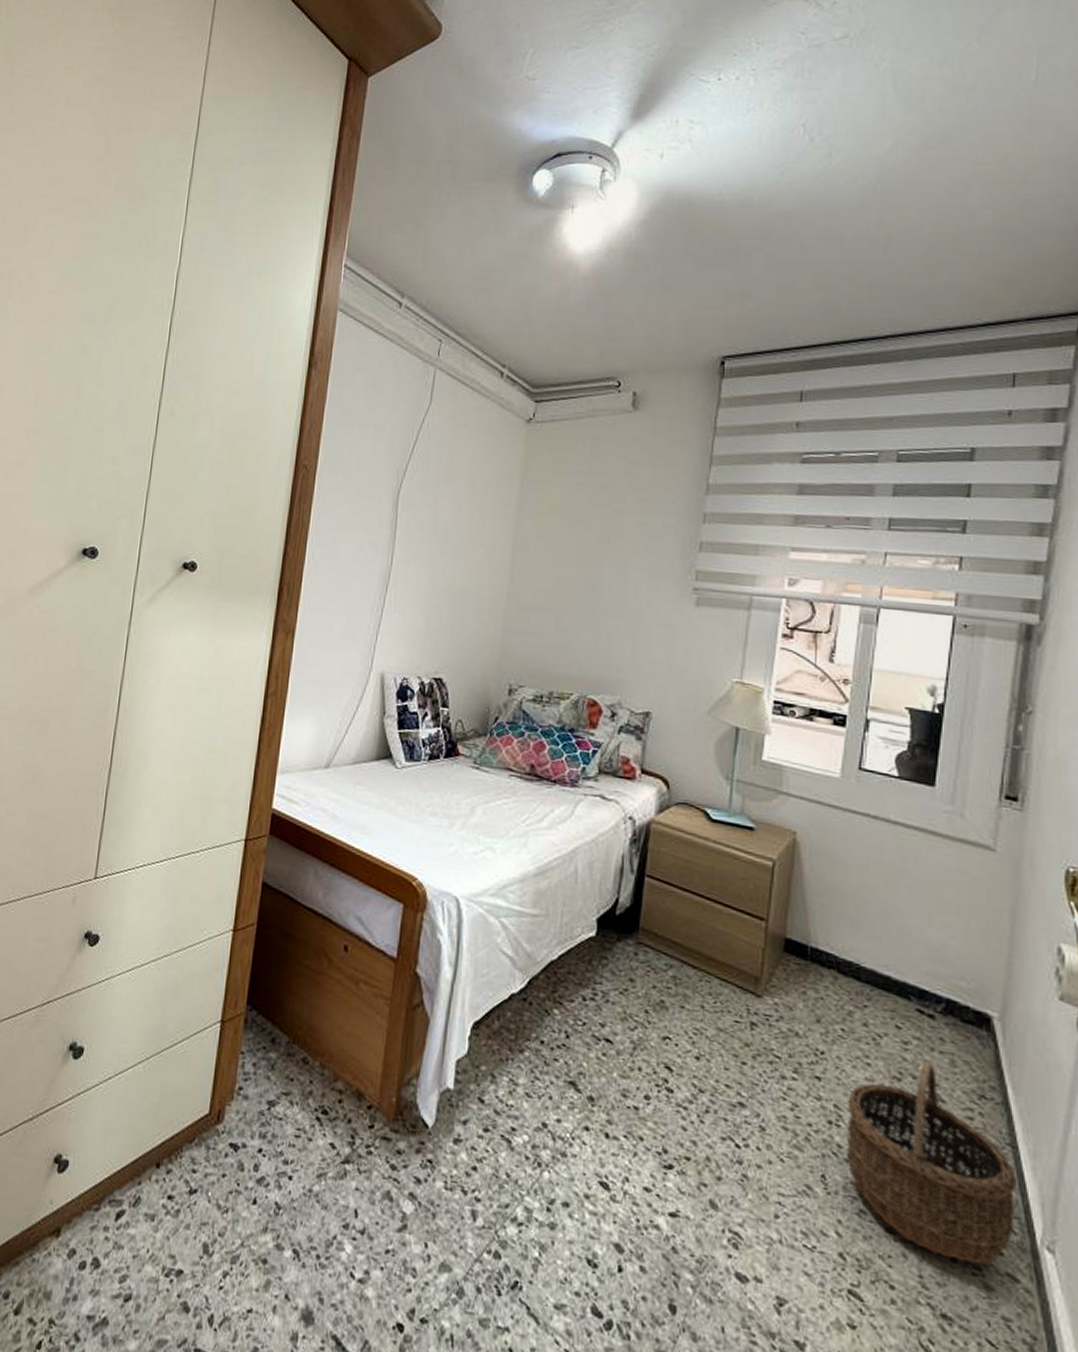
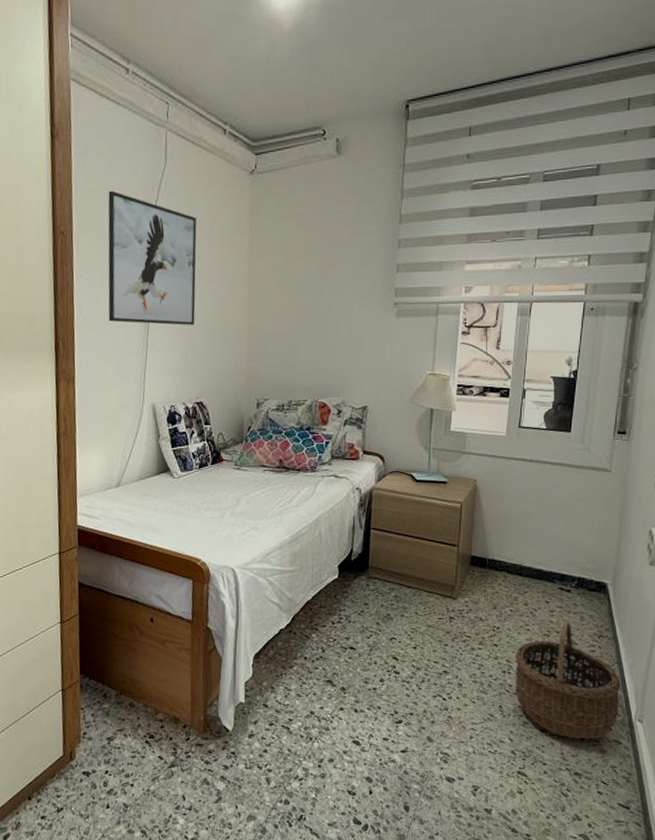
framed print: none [343,426,458,586] -> present [108,190,197,325]

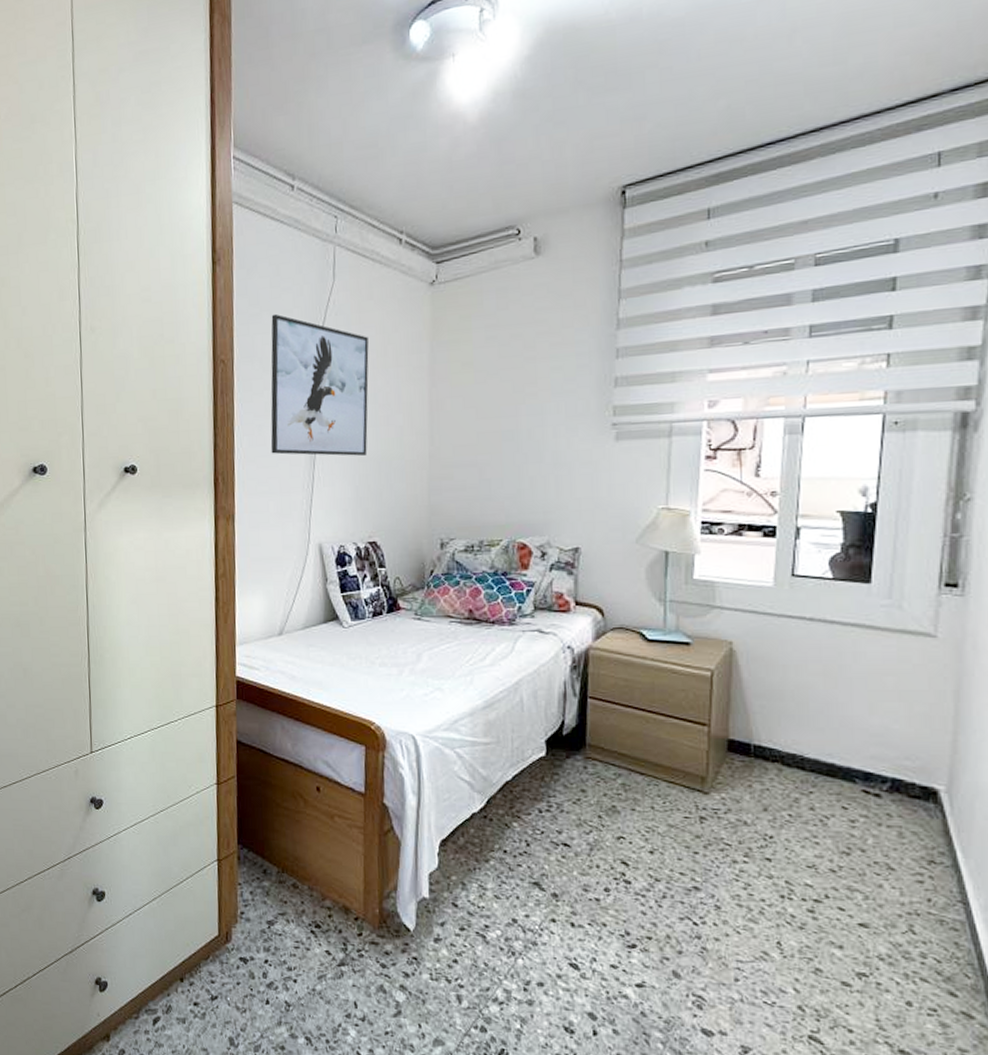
wicker basket: present [515,620,621,740] -> none [799,834,969,1006]

